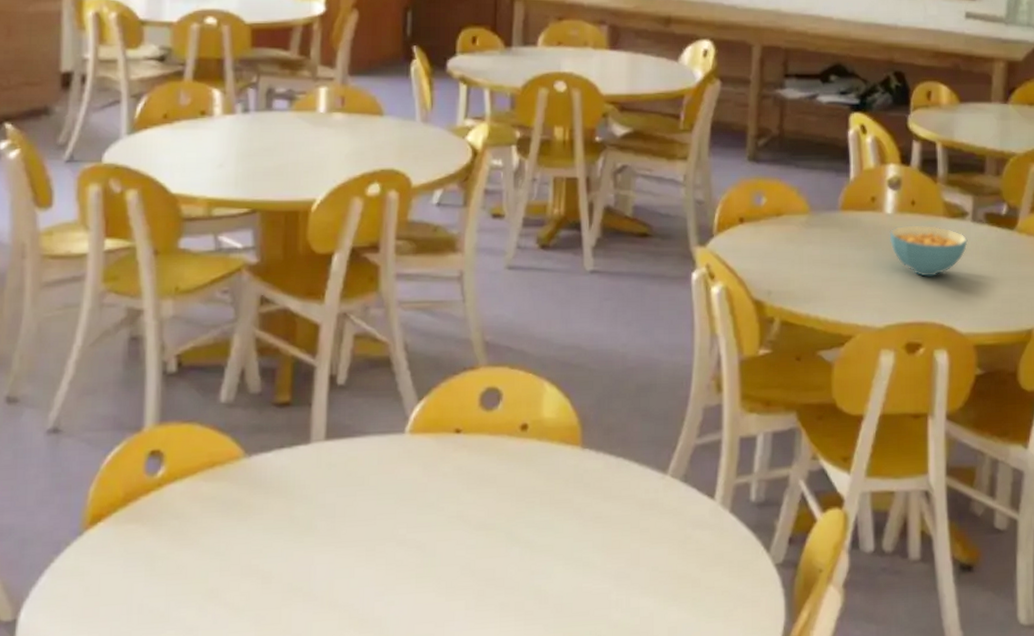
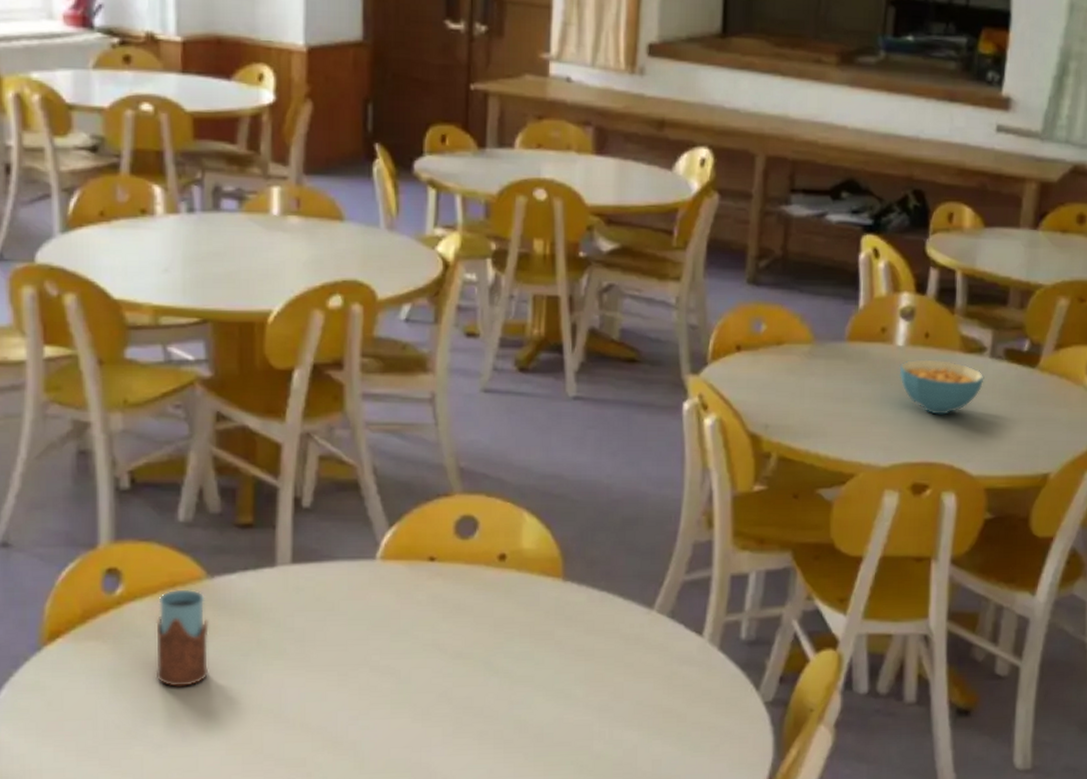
drinking glass: none [191,468,244,568] -> present [155,589,209,687]

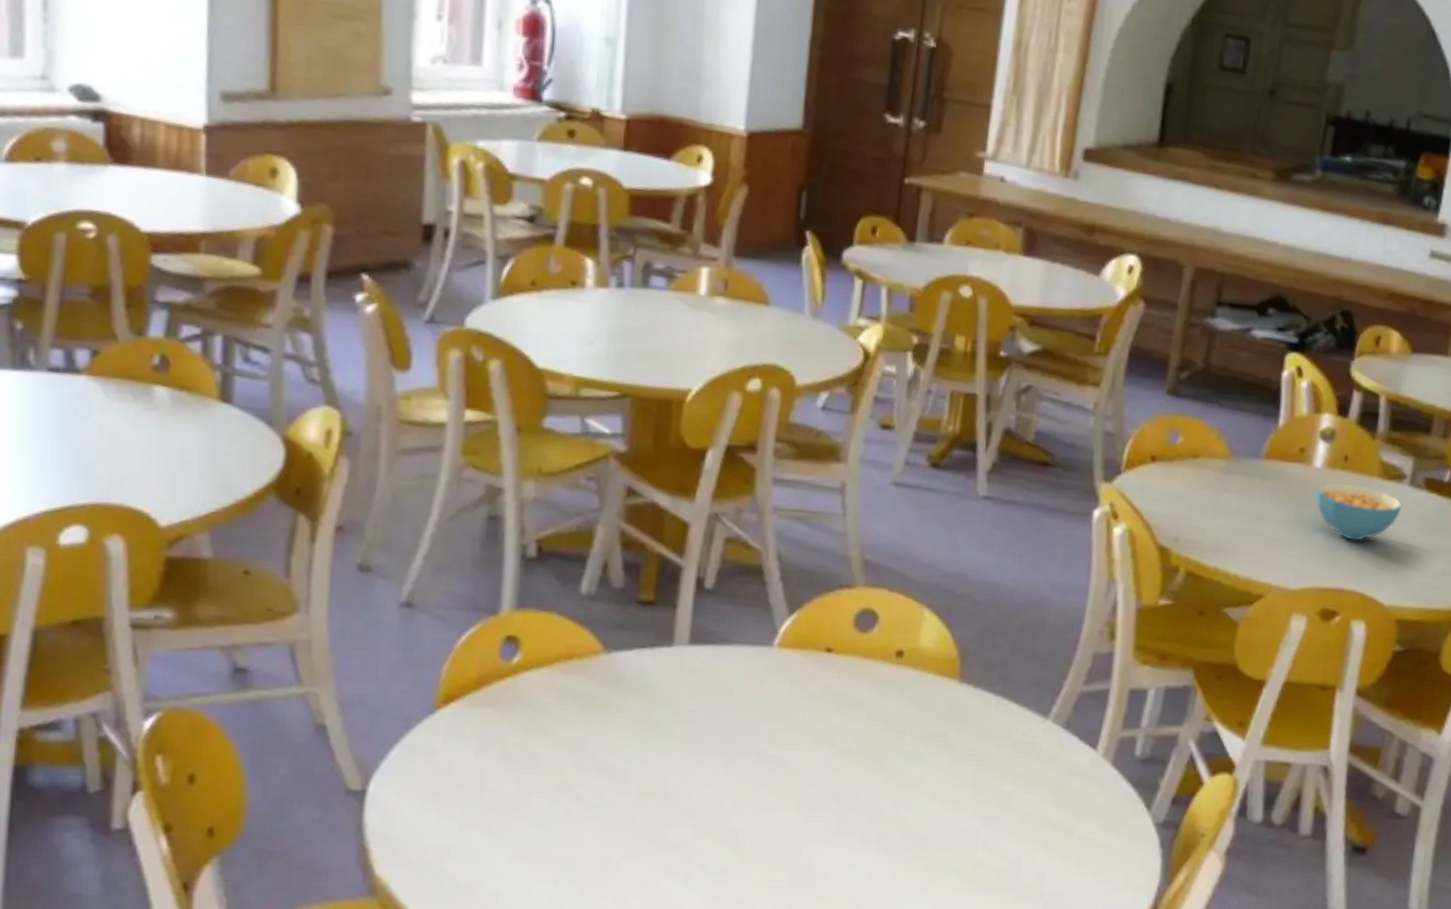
drinking glass: present [155,589,209,687] -> none [544,661,602,761]

